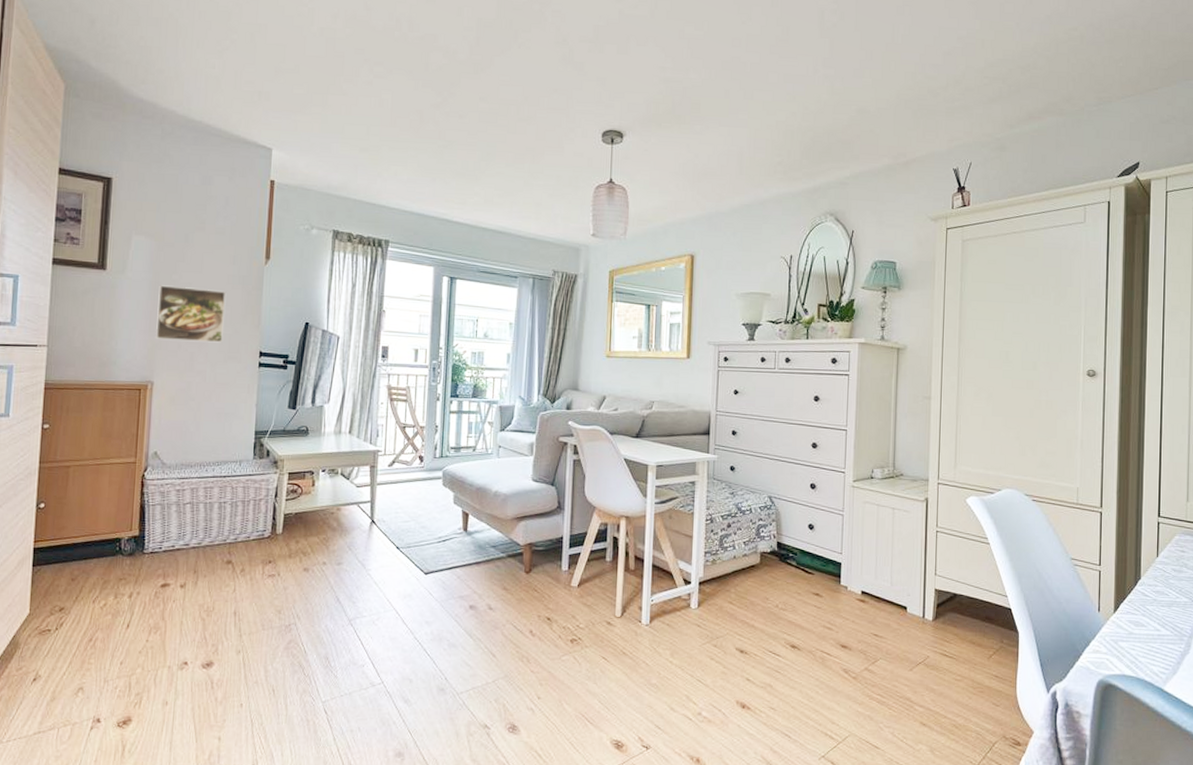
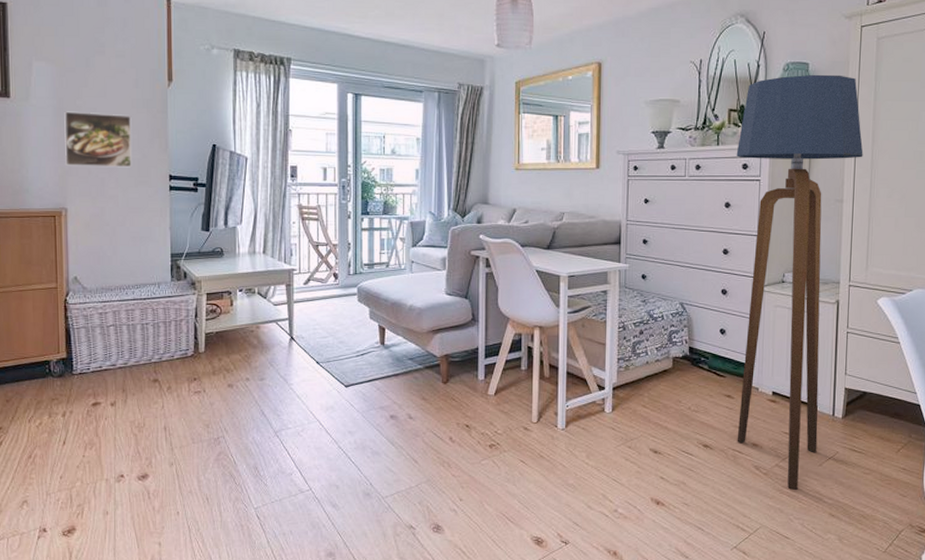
floor lamp: none [825,273,950,696] -> present [736,74,863,490]

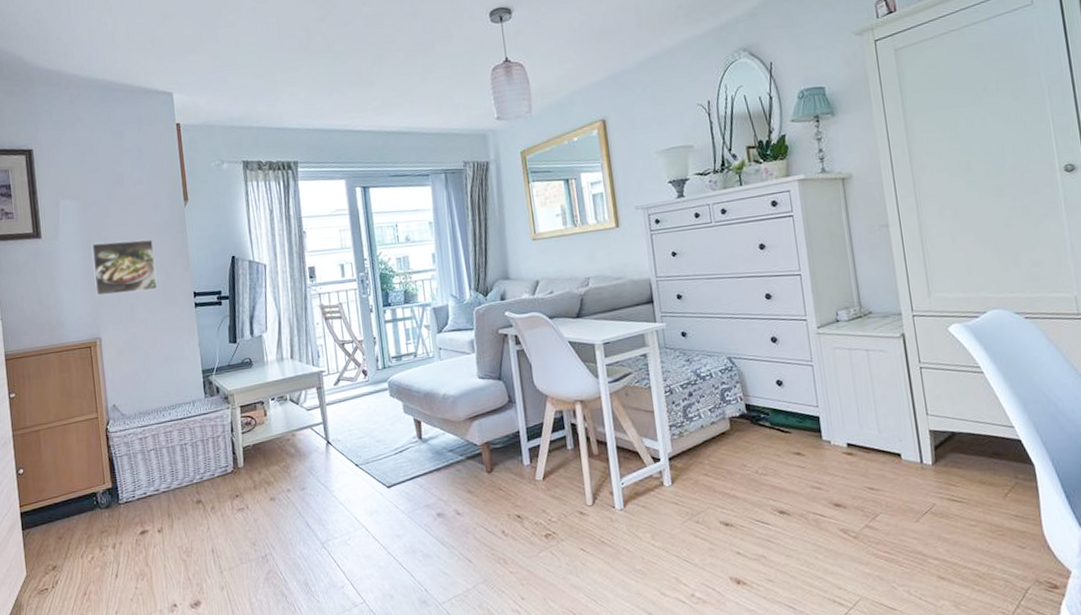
floor lamp: present [736,74,863,490] -> none [762,93,910,553]

